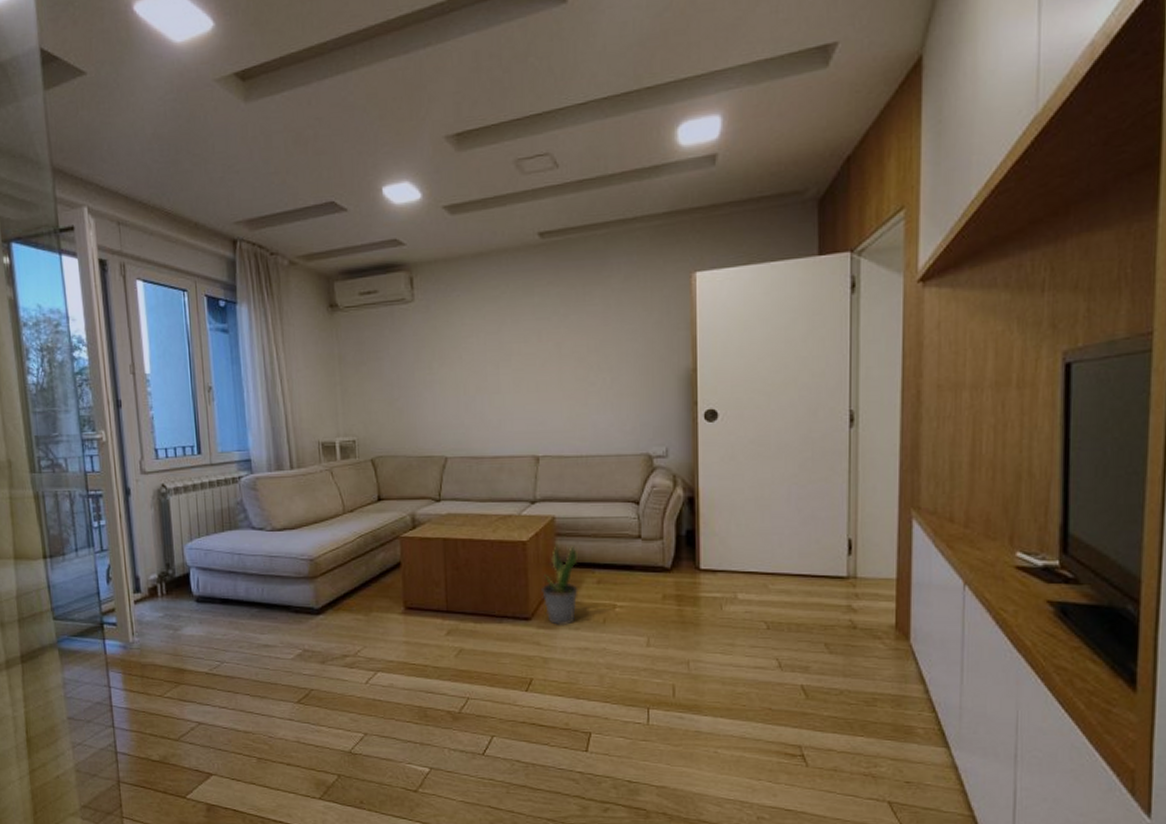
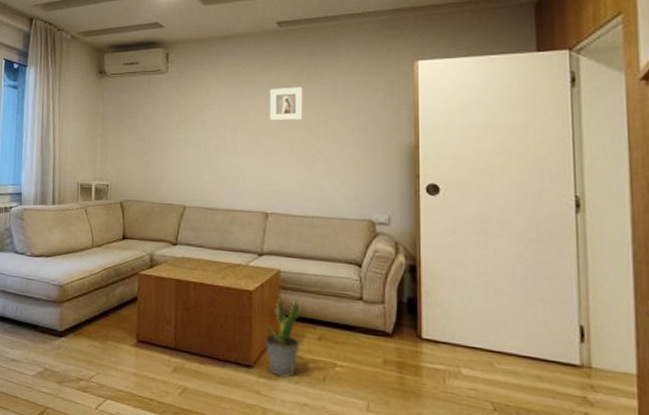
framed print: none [534,309,572,352] -> present [269,86,303,121]

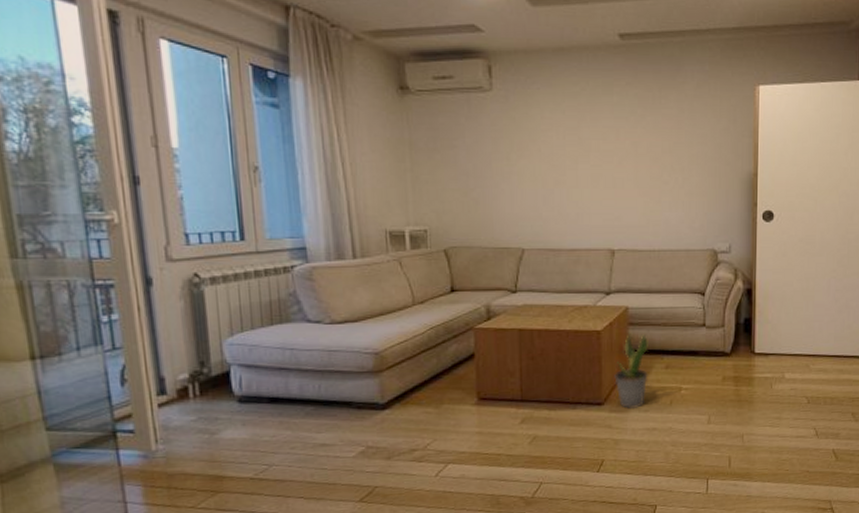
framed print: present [269,86,303,121] -> none [612,111,648,150]

